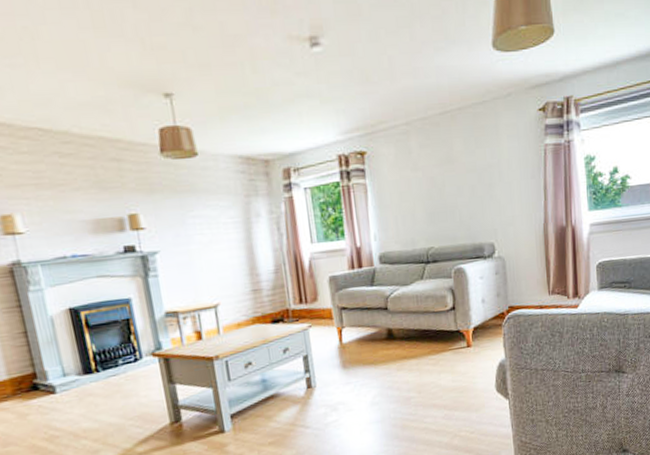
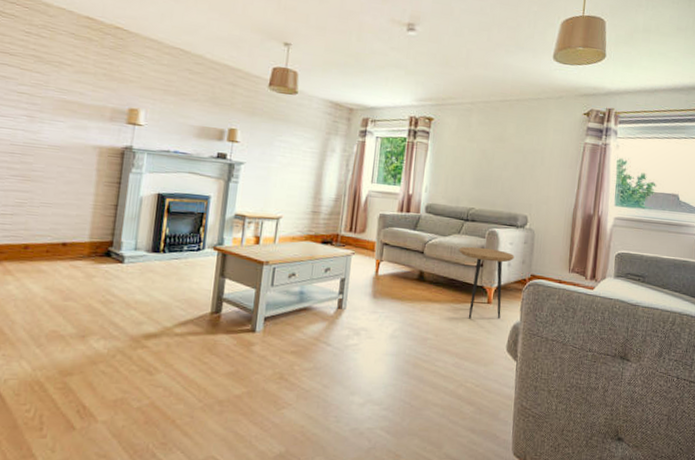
side table: none [425,287,488,368] -> present [459,246,515,319]

